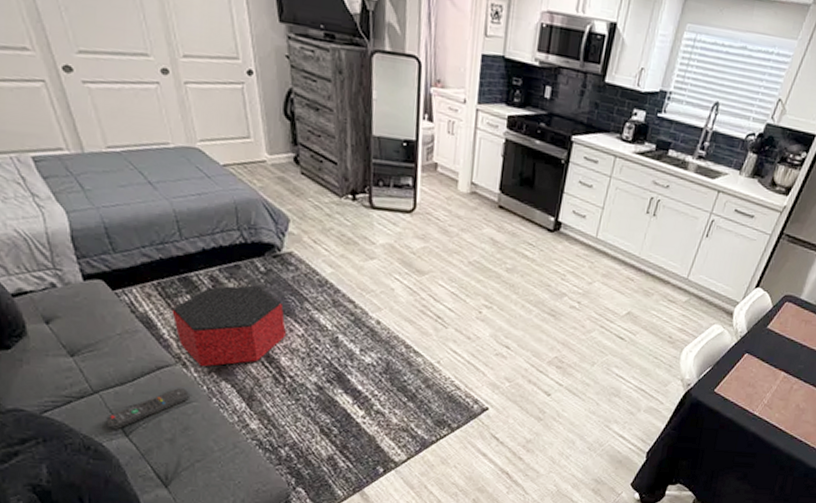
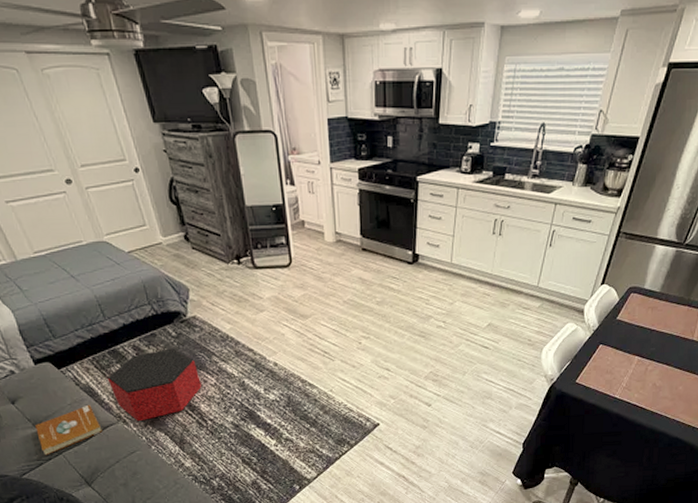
book: none [71,337,155,393] -> present [35,404,103,456]
remote control: present [106,388,189,430] -> none [71,441,133,482]

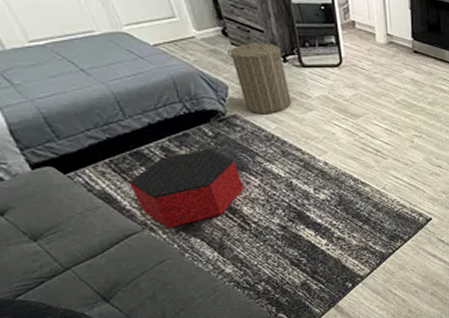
book: present [35,404,103,456] -> none [33,212,123,273]
laundry hamper: none [189,243,245,315] -> present [228,39,292,114]

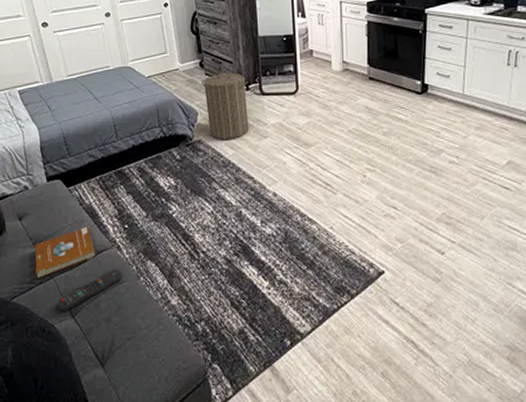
book: none [33,212,123,273] -> present [34,226,96,279]
remote control: none [83,250,162,299] -> present [58,269,122,312]
ottoman: present [129,149,244,229] -> none [109,172,198,249]

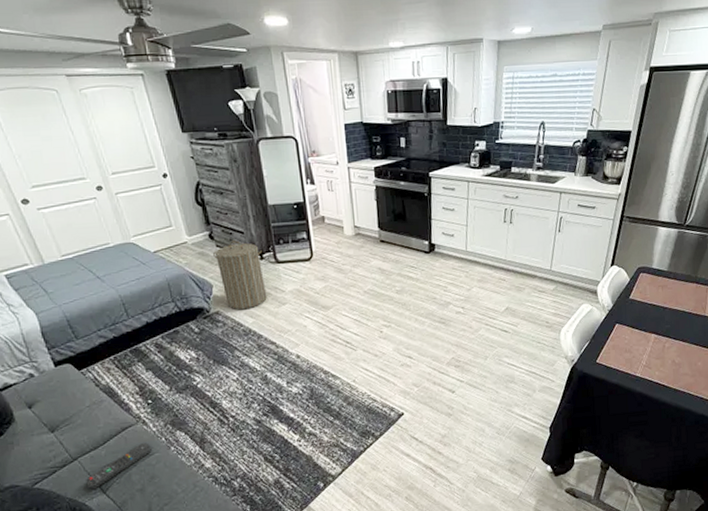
book: present [34,226,96,279] -> none [51,405,121,462]

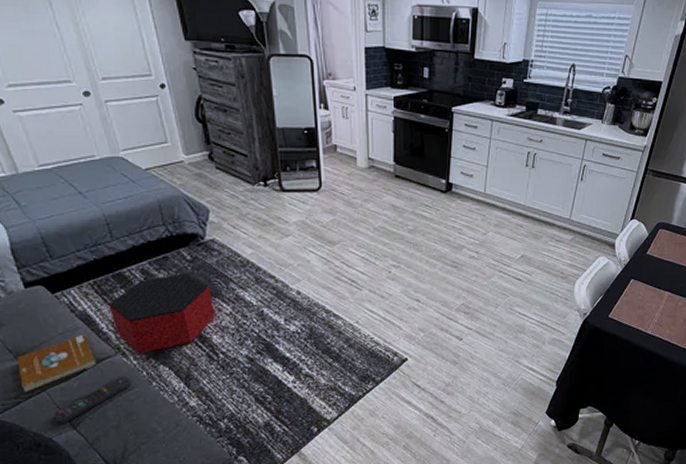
book: none [51,405,121,462] -> present [17,334,97,393]
ottoman: none [128,344,223,422] -> present [108,273,215,354]
laundry hamper: present [213,240,267,310] -> none [212,163,269,239]

